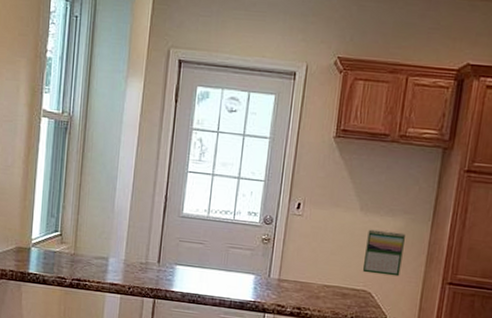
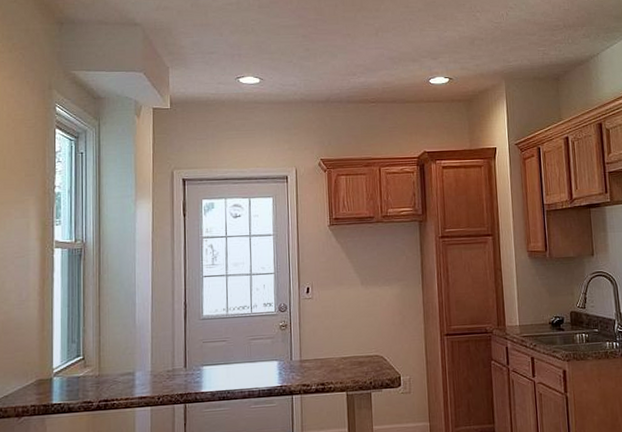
calendar: present [362,229,405,277] -> none [371,298,405,339]

